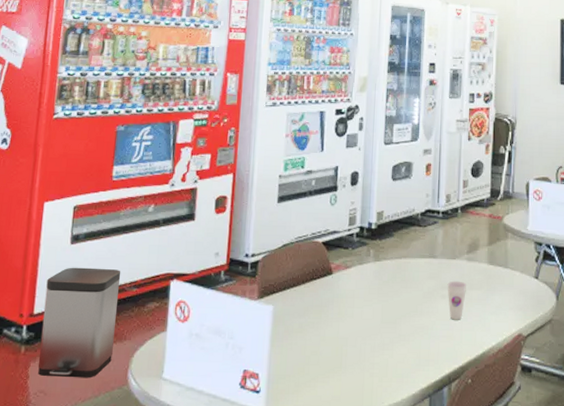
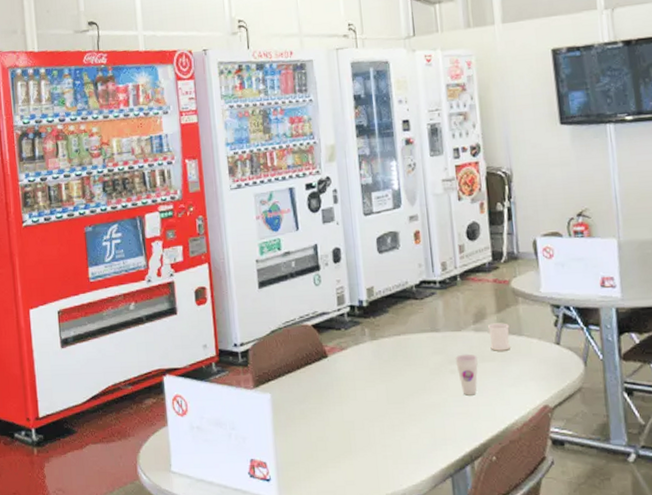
pedal bin: present [38,267,121,378] -> none [45,369,120,475]
mug: none [479,254,497,281] -> present [488,323,510,351]

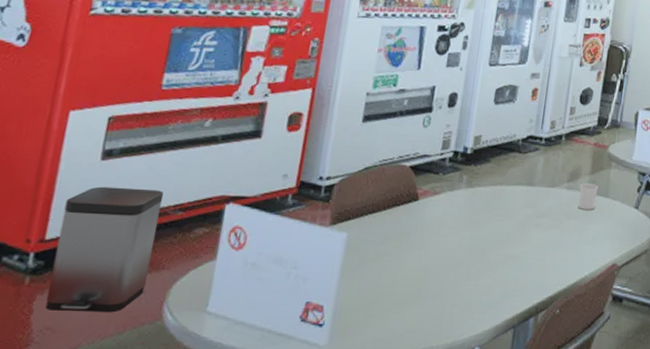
pedal bin: none [45,369,120,475] -> present [45,186,164,313]
cup: present [455,354,478,396] -> none [543,209,564,250]

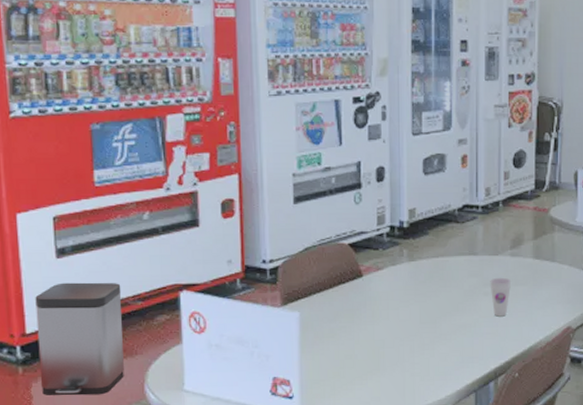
cup: none [543,209,564,250] -> present [490,277,511,317]
mug: present [578,183,599,210] -> none [524,249,544,276]

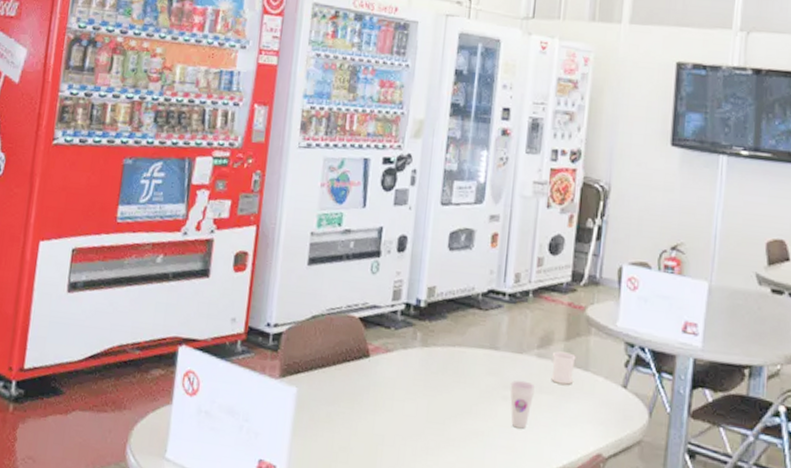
pedal bin: present [35,282,124,395] -> none [26,319,123,449]
mug: none [524,249,544,276] -> present [551,351,576,385]

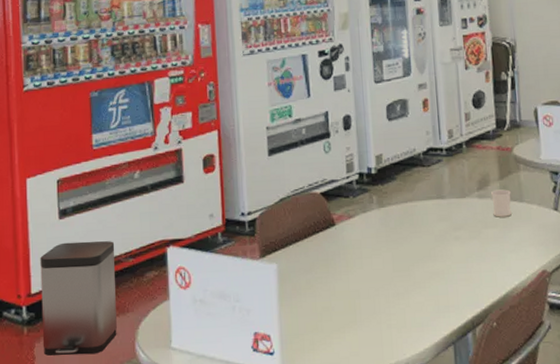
pedal bin: none [26,319,123,449] -> present [40,241,117,356]
cup: present [510,380,535,429] -> none [459,220,481,262]

